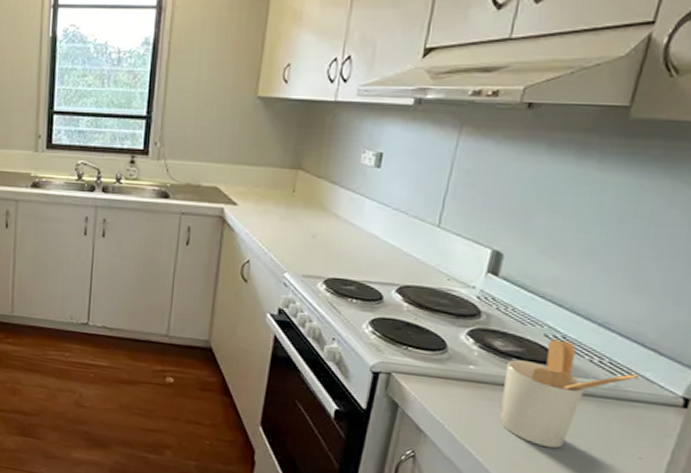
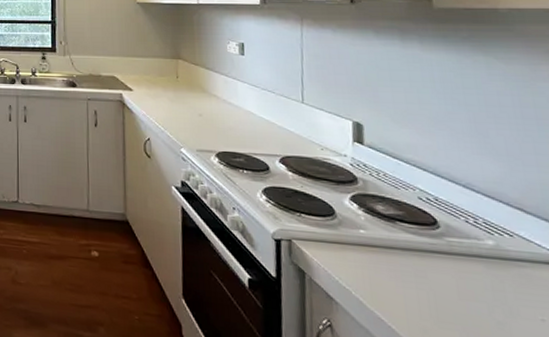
utensil holder: present [499,339,638,449] -> none [393,202,514,313]

